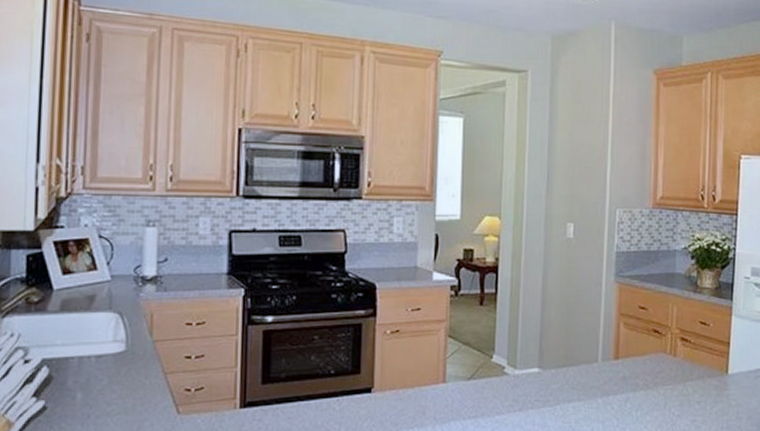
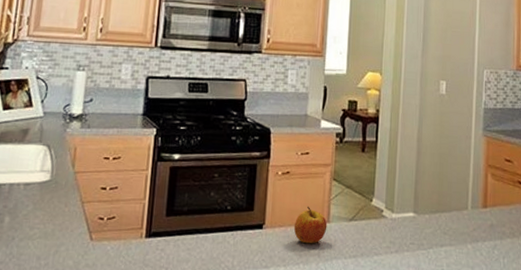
apple: none [407,366,443,406] -> present [294,206,328,244]

